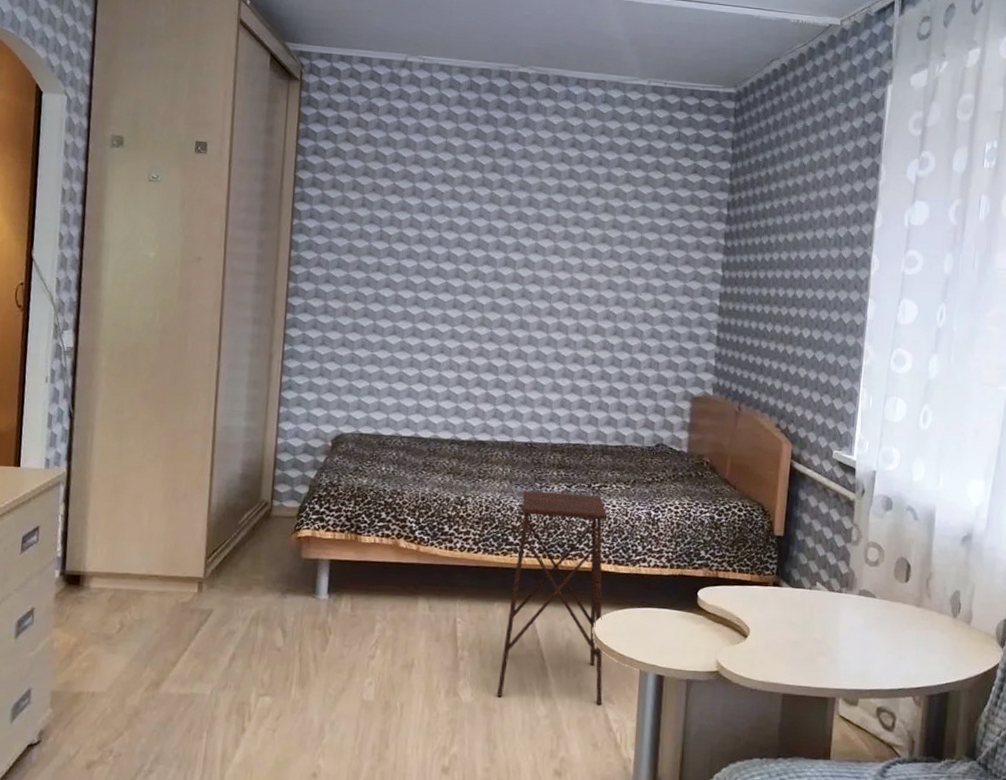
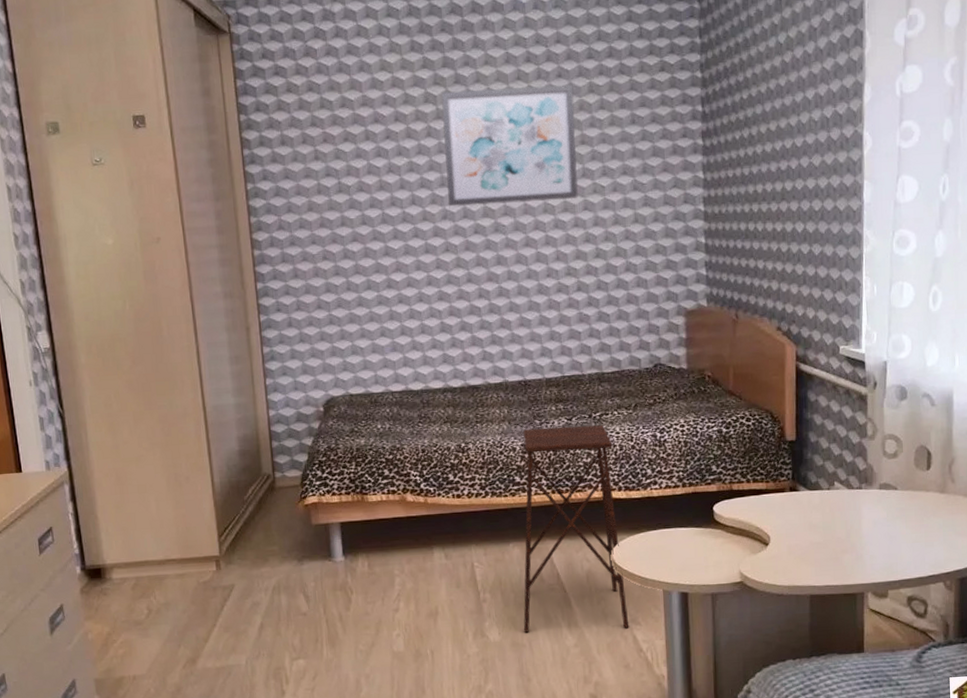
wall art: none [481,162,612,278] -> present [441,84,578,207]

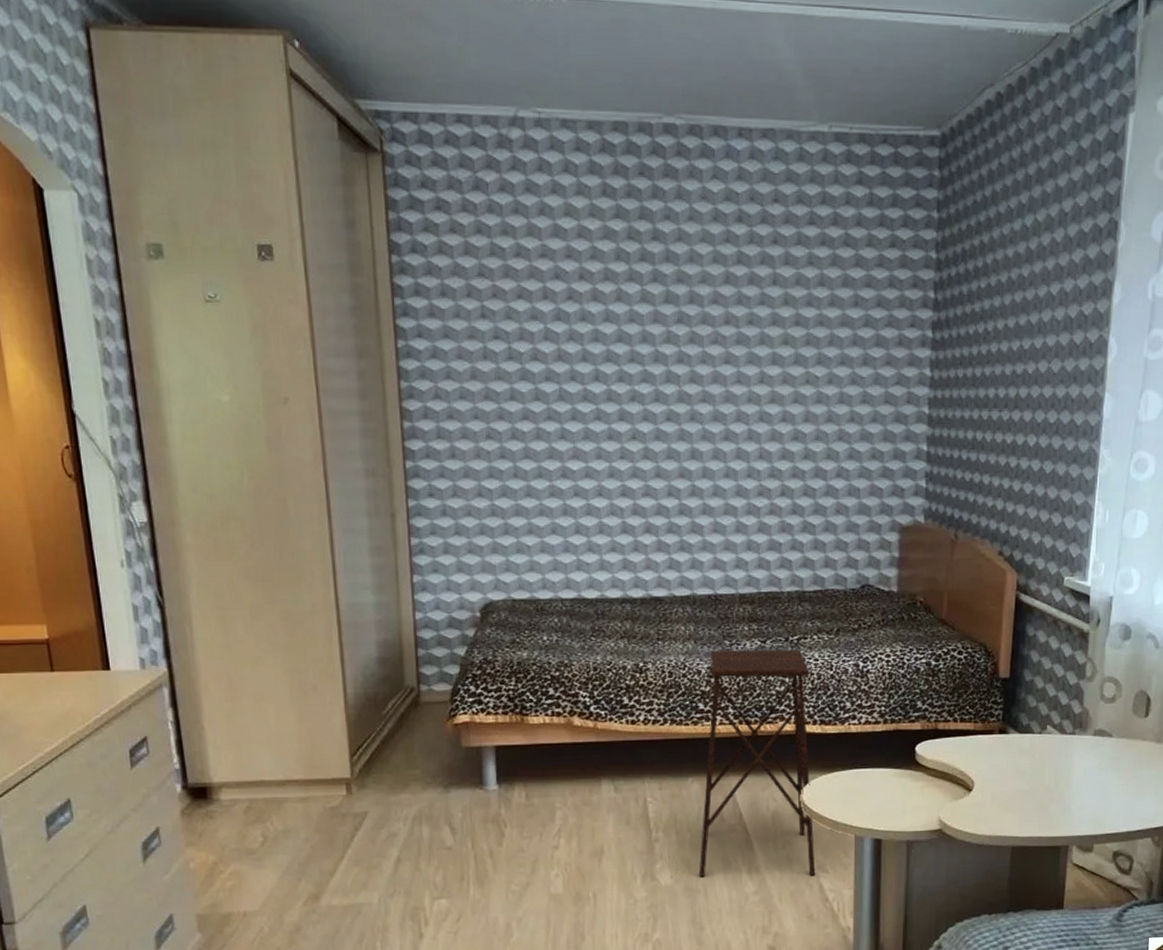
wall art: present [441,84,578,207] -> none [635,249,790,389]

